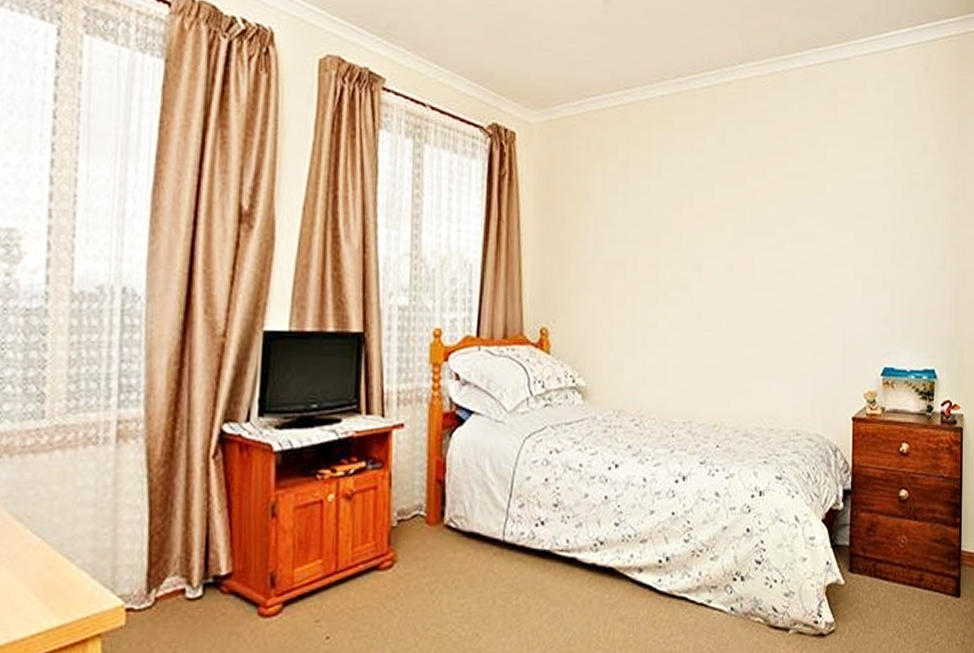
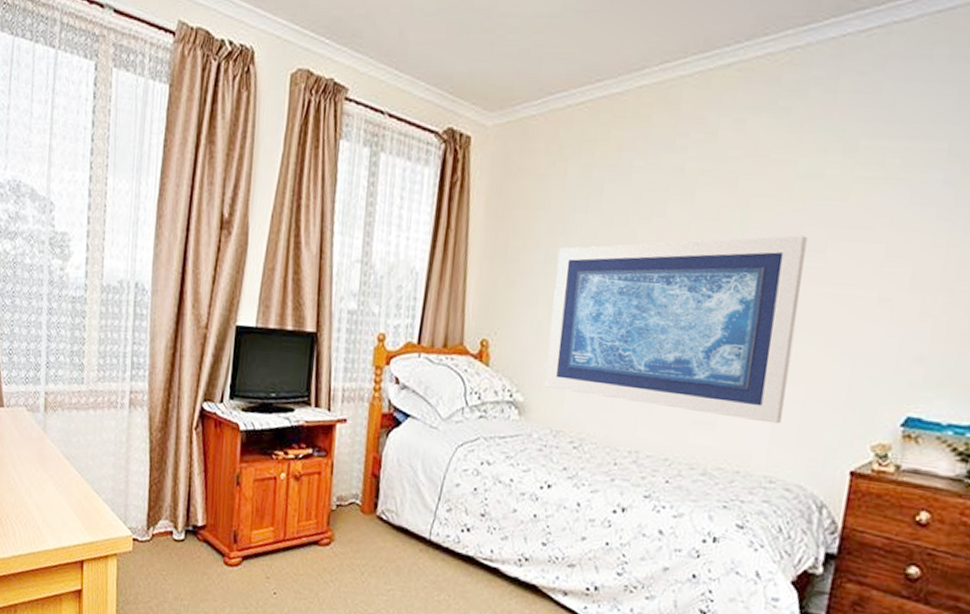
wall art: none [604,224,801,383] -> present [544,235,808,424]

